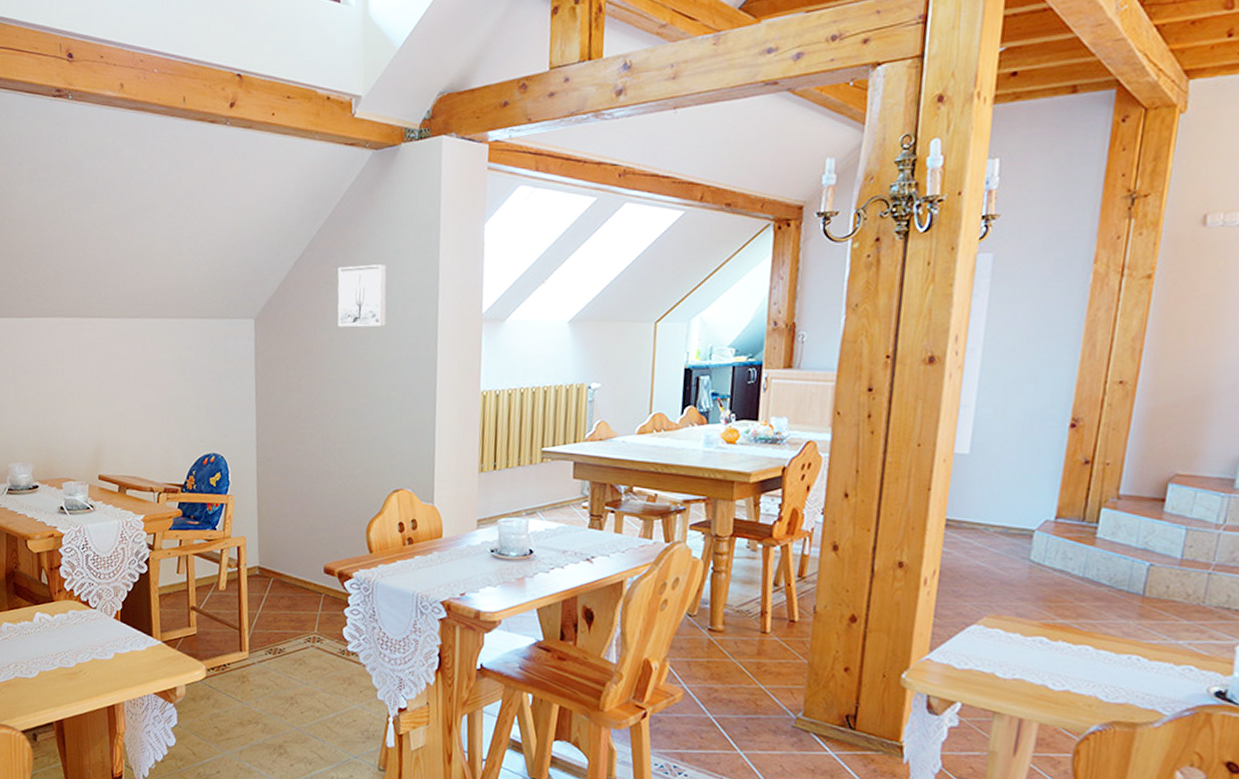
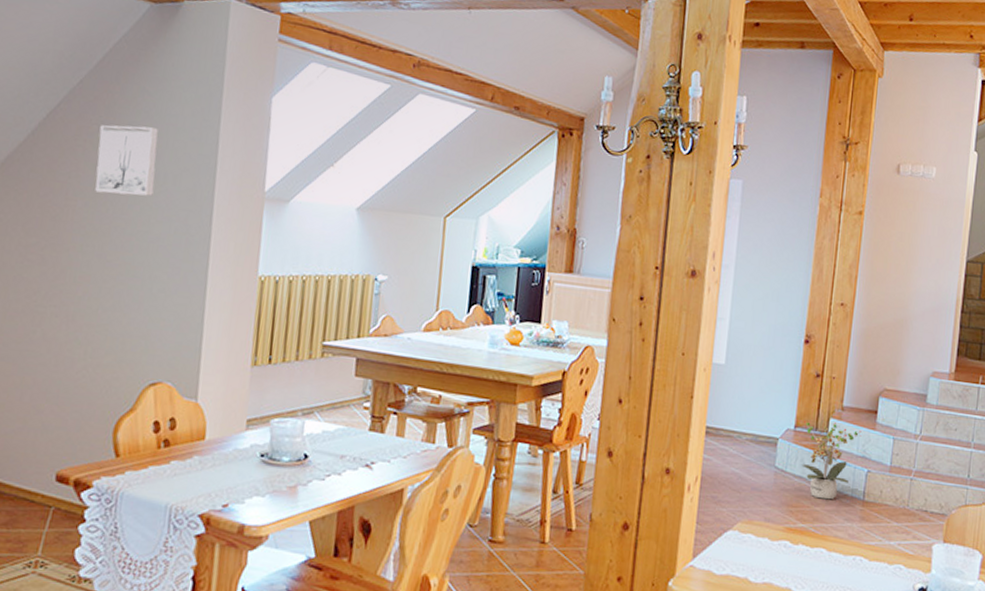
potted plant: none [1063,510,1143,595] -> present [802,420,862,500]

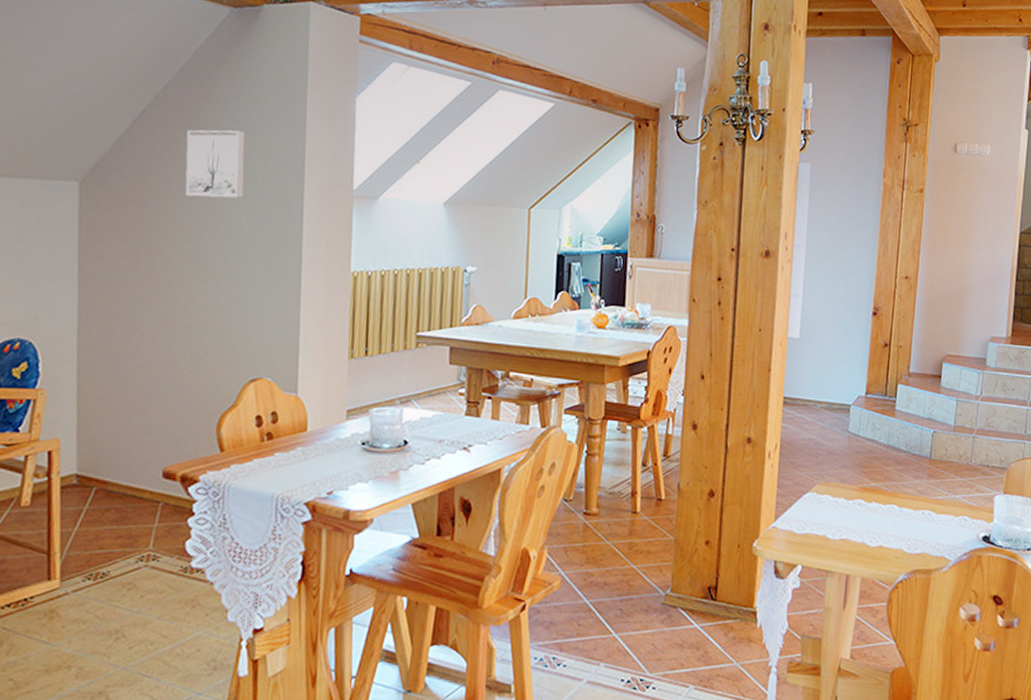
potted plant: present [802,420,862,500] -> none [873,387,927,460]

